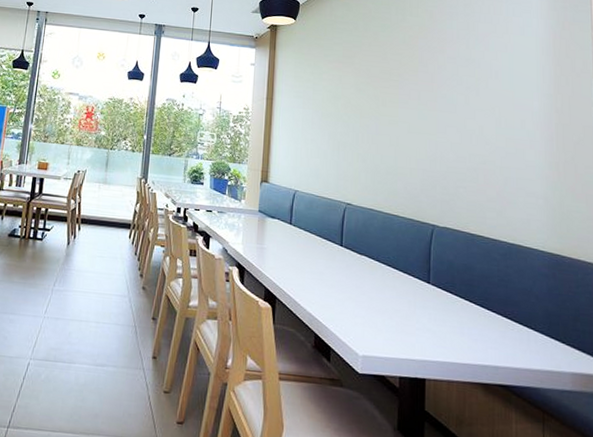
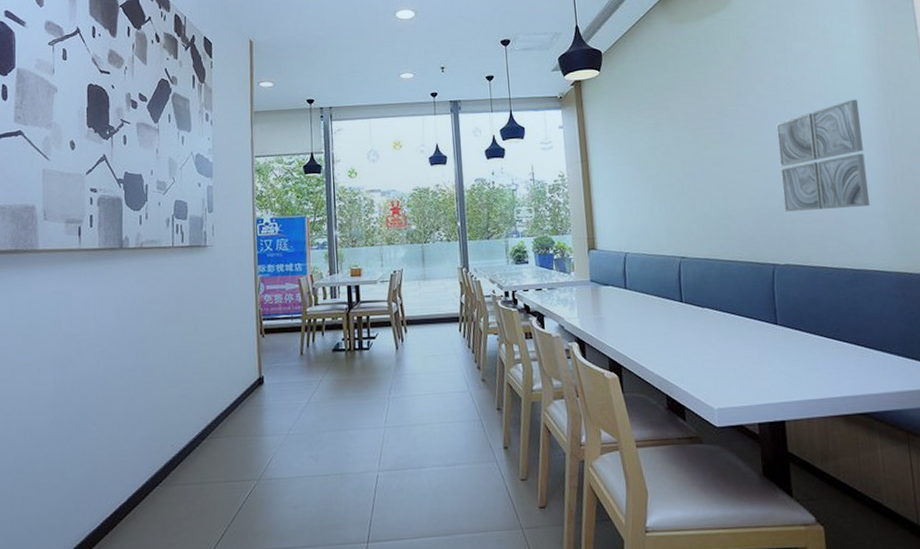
wall art: none [450,83,532,185] -> present [776,99,870,212]

